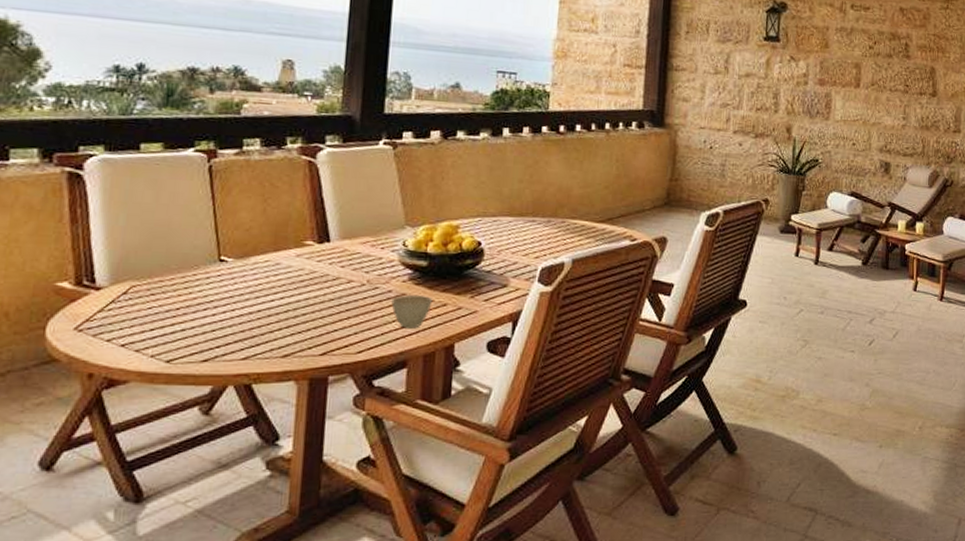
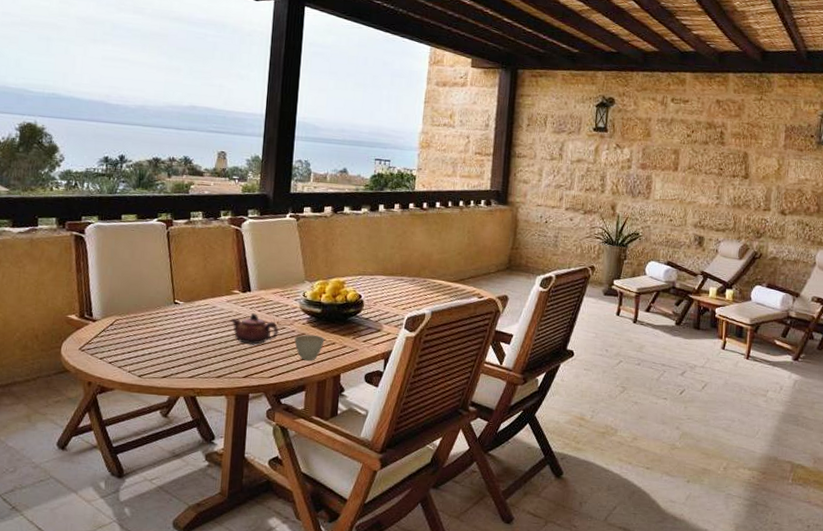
teapot: none [302,270,370,312] -> present [231,313,279,345]

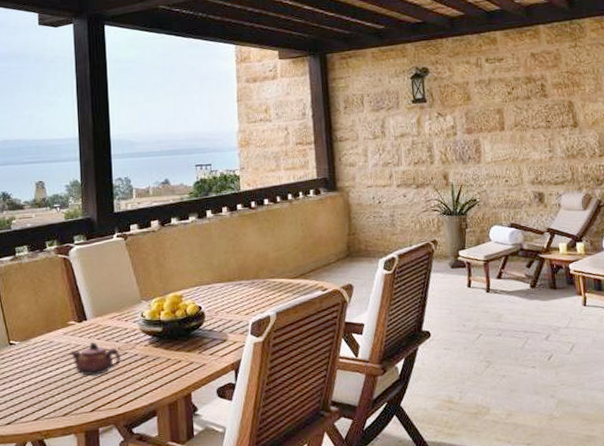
cup: present [294,334,325,361] -> none [138,355,170,384]

